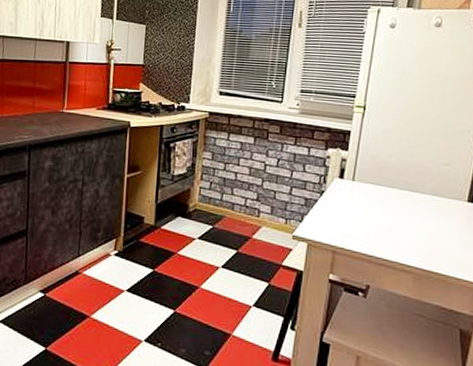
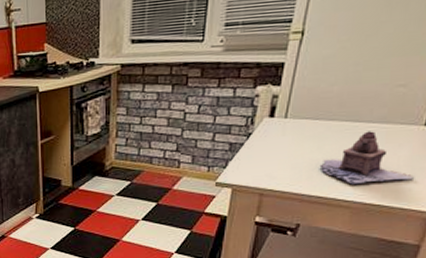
teapot: none [384,201,465,251] -> present [319,131,415,185]

